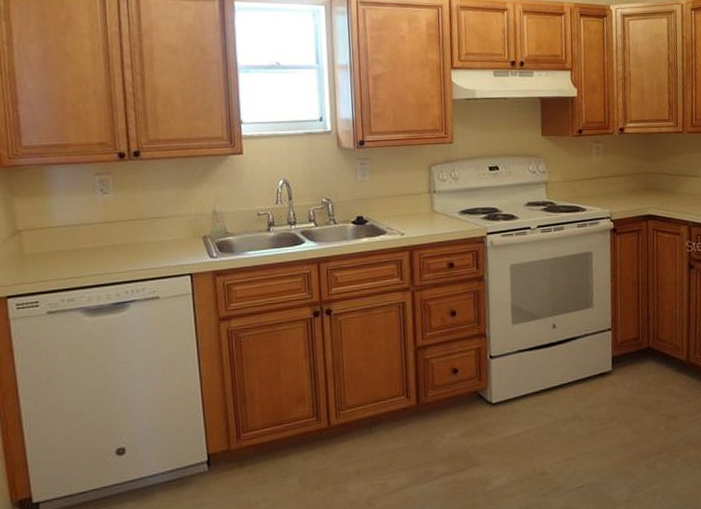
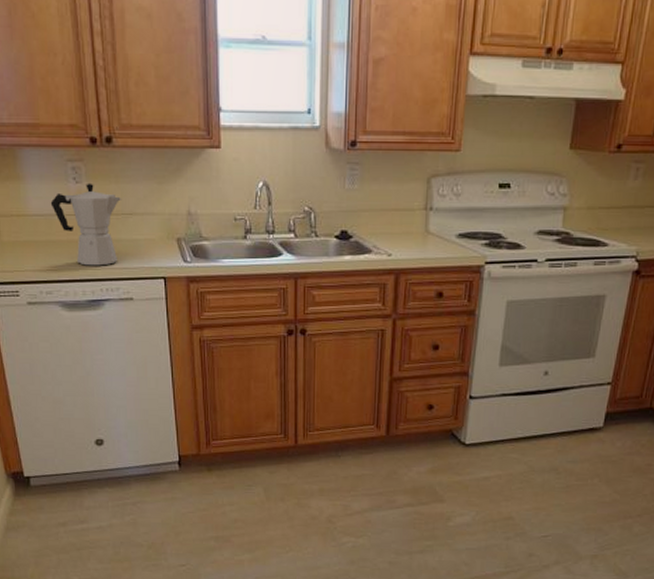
moka pot: none [76,192,149,270] -> present [50,183,122,266]

